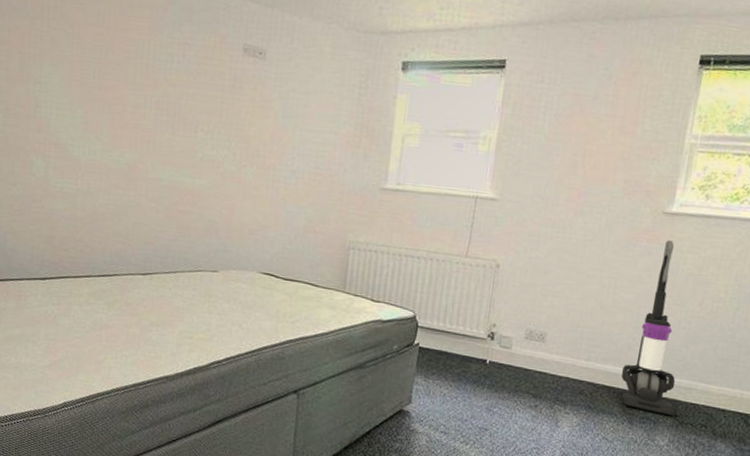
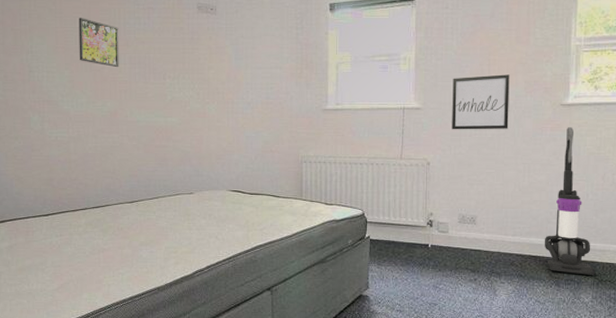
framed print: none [96,47,147,113] -> present [78,18,119,68]
wall art: none [530,167,607,235] -> present [452,74,510,130]

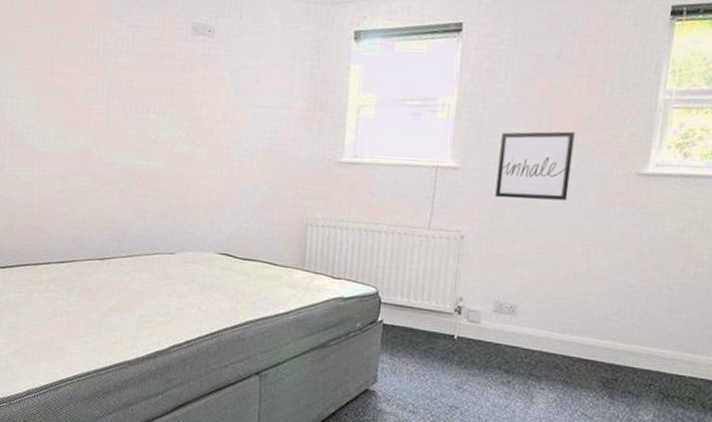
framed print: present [78,18,119,68] -> none [49,34,97,97]
vacuum cleaner: present [544,127,596,275] -> none [599,203,662,388]

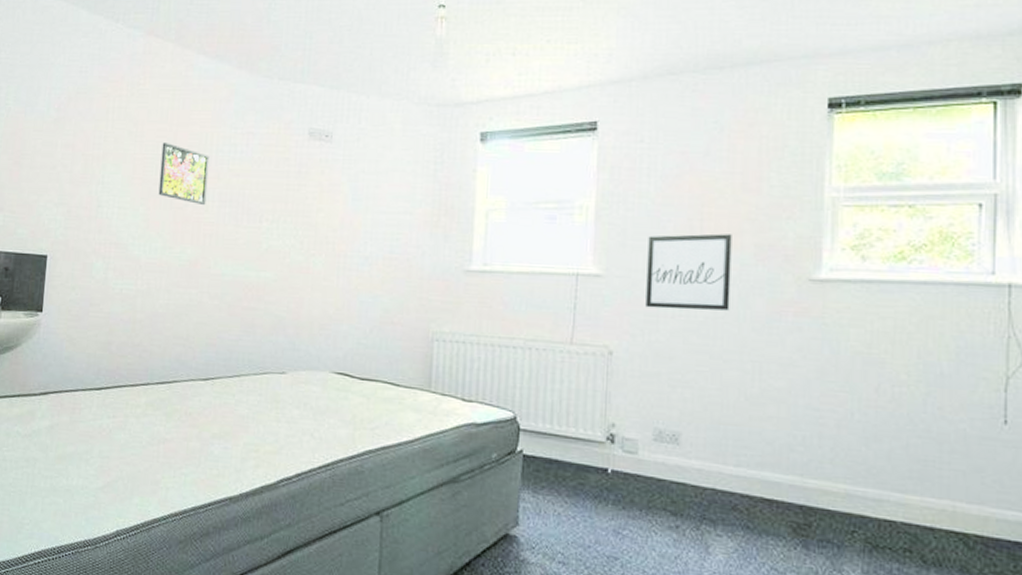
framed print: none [49,34,97,97] -> present [158,143,210,206]

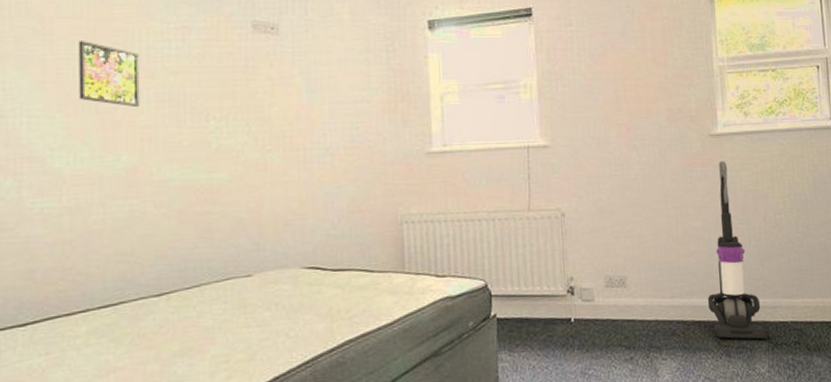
wall art: present [645,233,732,311] -> none [584,102,654,171]
vacuum cleaner: none [784,312,867,537] -> present [707,161,769,339]

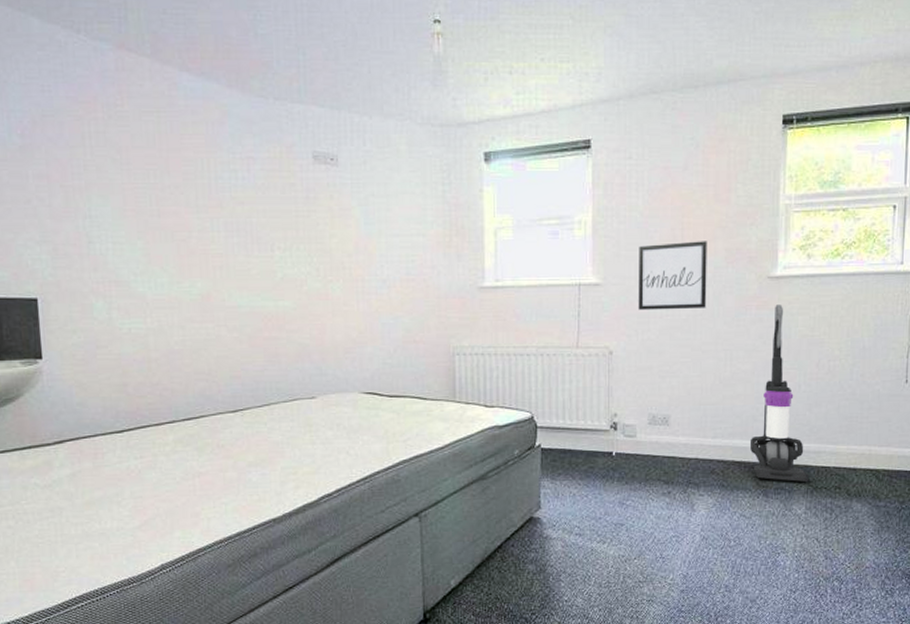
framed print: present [78,41,140,108] -> none [153,170,211,237]
wall art: none [584,102,654,171] -> present [638,241,707,311]

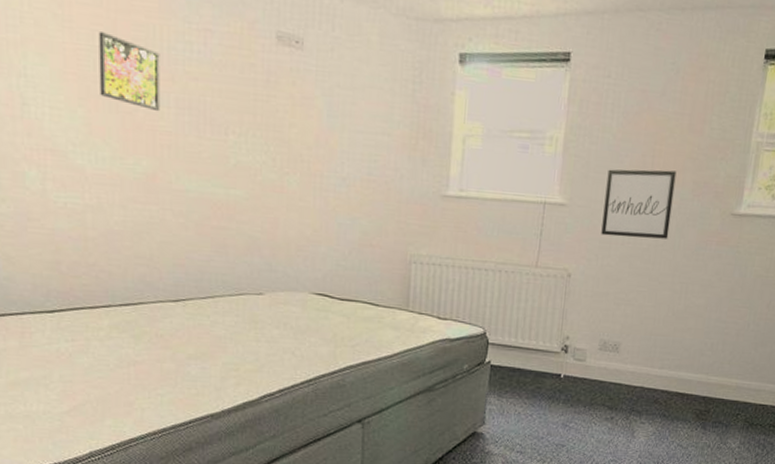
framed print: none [153,170,211,237] -> present [98,32,160,112]
vacuum cleaner: present [749,304,810,482] -> none [694,242,748,418]

